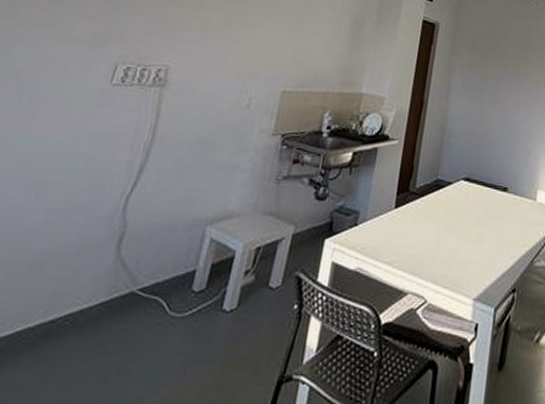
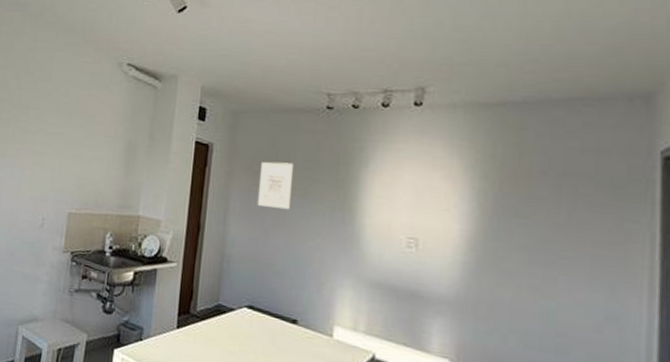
wall art: none [476,42,509,86] -> present [257,161,294,210]

